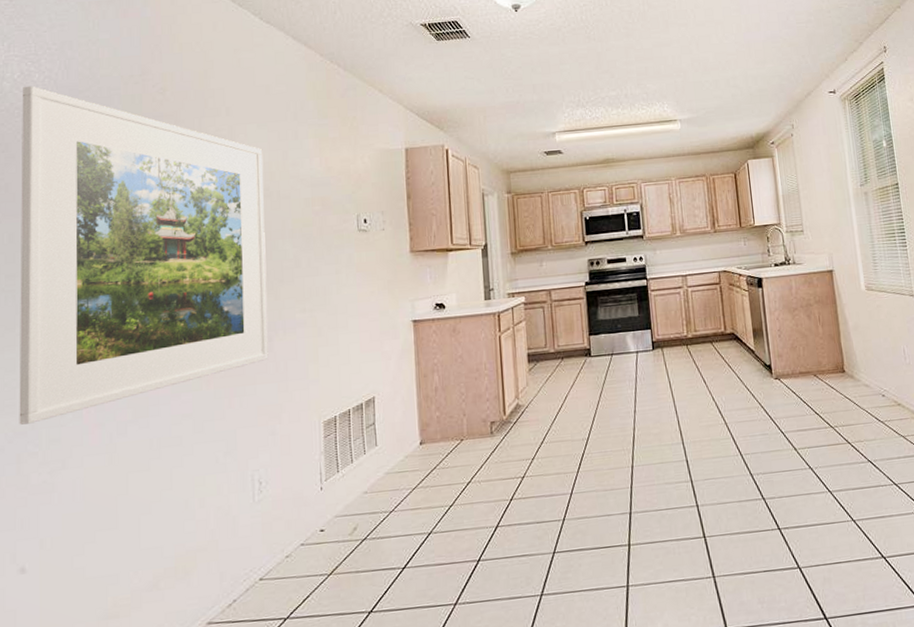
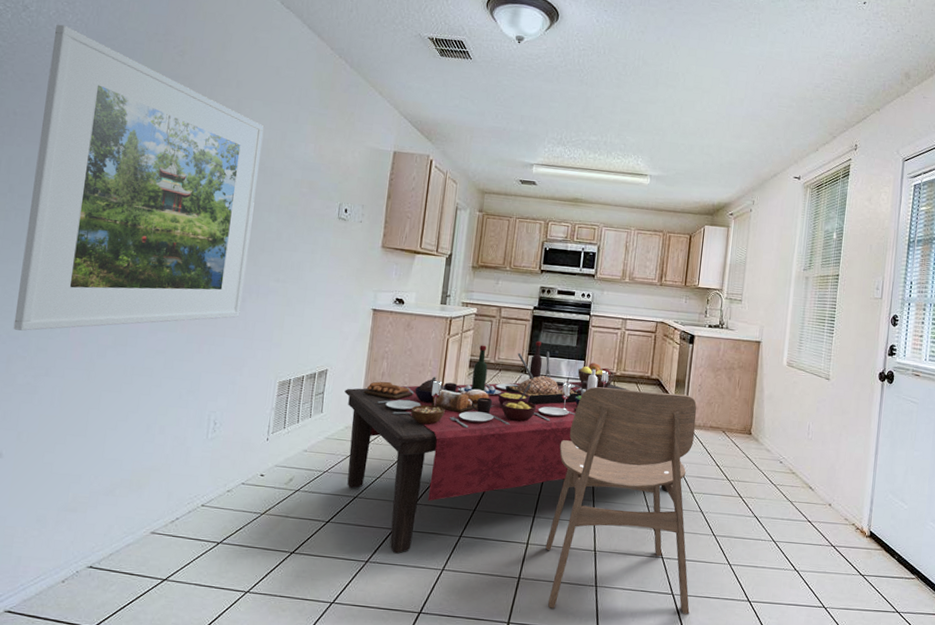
dining table: none [397,318,769,588] -> present [344,340,668,554]
chair: none [642,343,822,614] -> present [545,386,697,614]

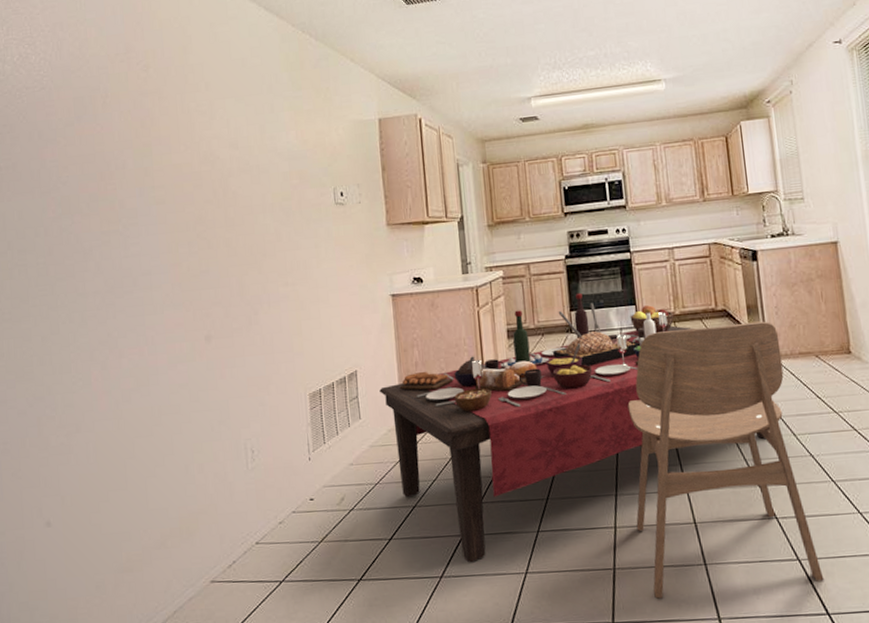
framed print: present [13,24,265,331] -> none [22,67,255,390]

